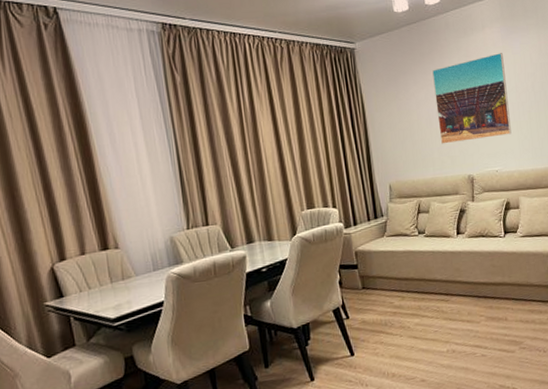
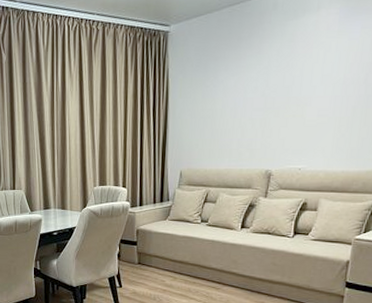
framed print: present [432,53,512,144] -> none [243,38,337,136]

